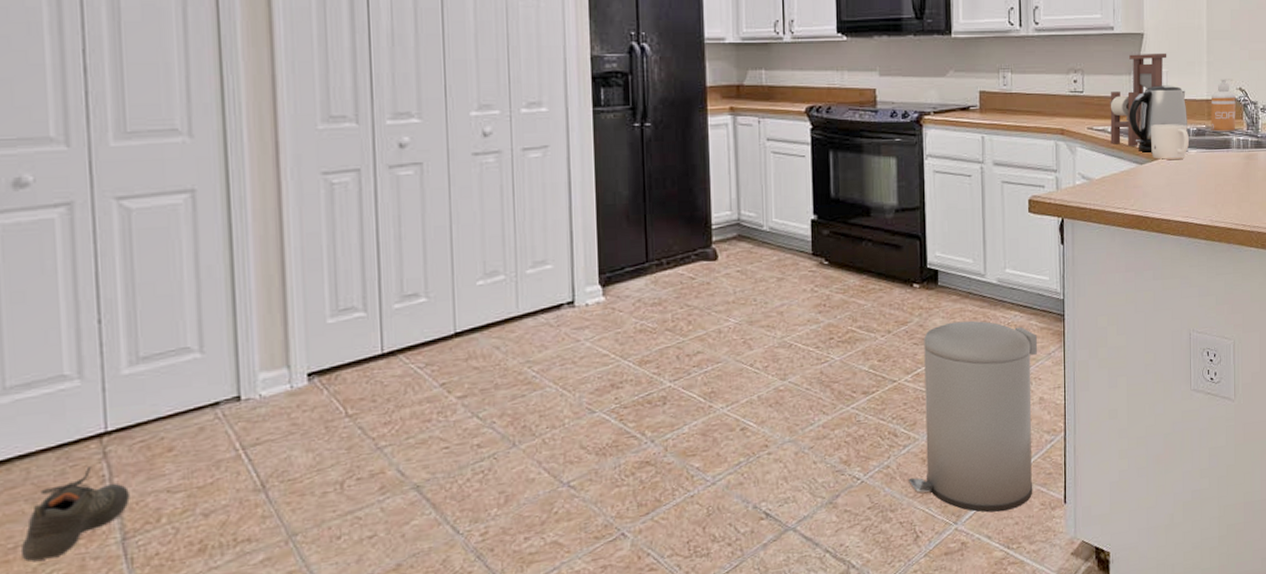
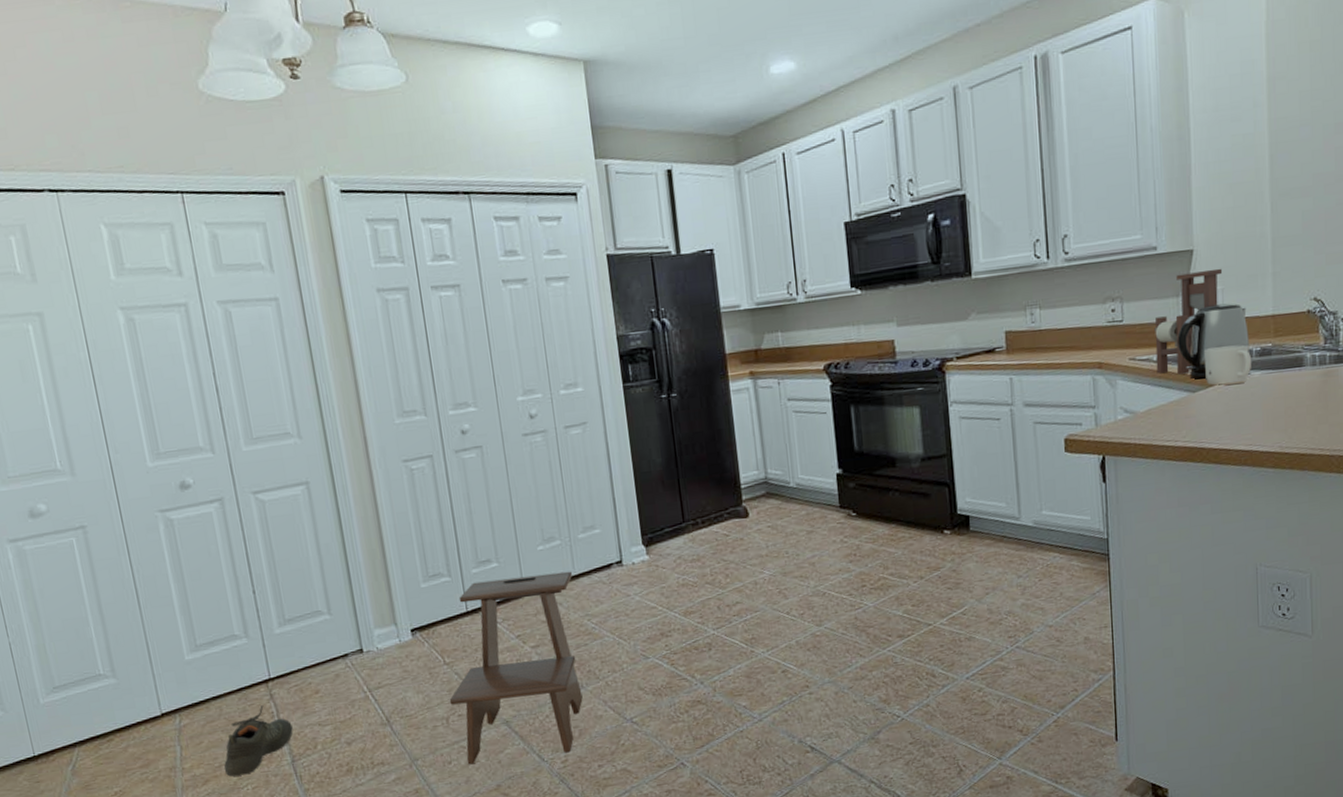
step stool: none [347,310,516,540] -> present [449,571,583,765]
pedal bin: present [907,320,1038,512] -> none [948,563,1081,749]
soap dispenser: present [1211,79,1236,133] -> none [1278,288,1310,351]

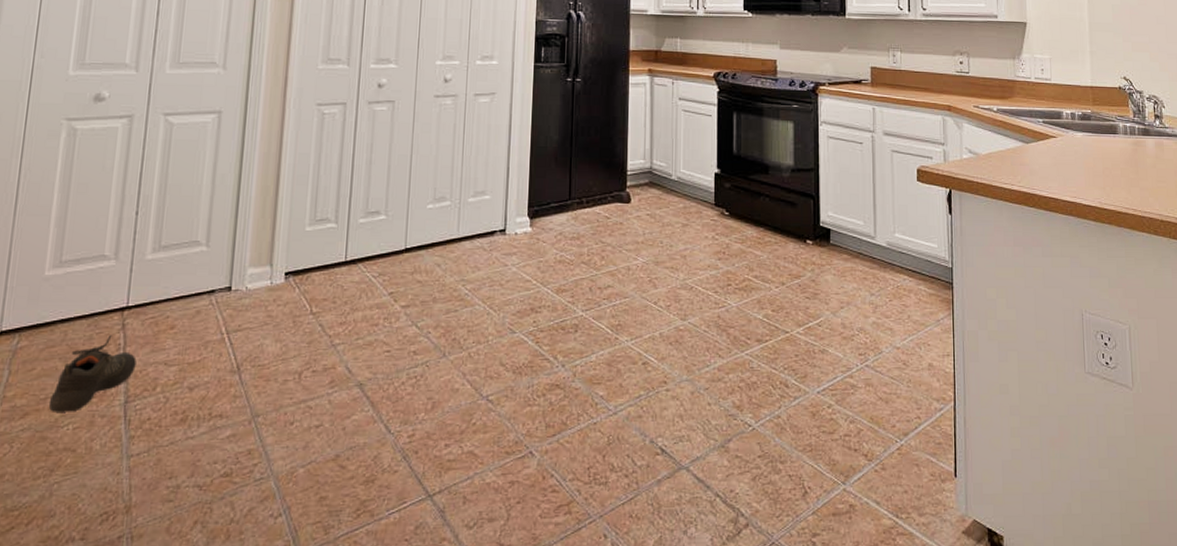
step stool: present [449,571,583,765] -> none [306,232,457,428]
paper towel holder: present [1155,268,1223,375] -> none [995,40,1050,126]
kettle: present [1177,303,1251,379] -> none [1014,70,1075,133]
mug: present [1203,344,1252,386] -> none [1035,107,1075,142]

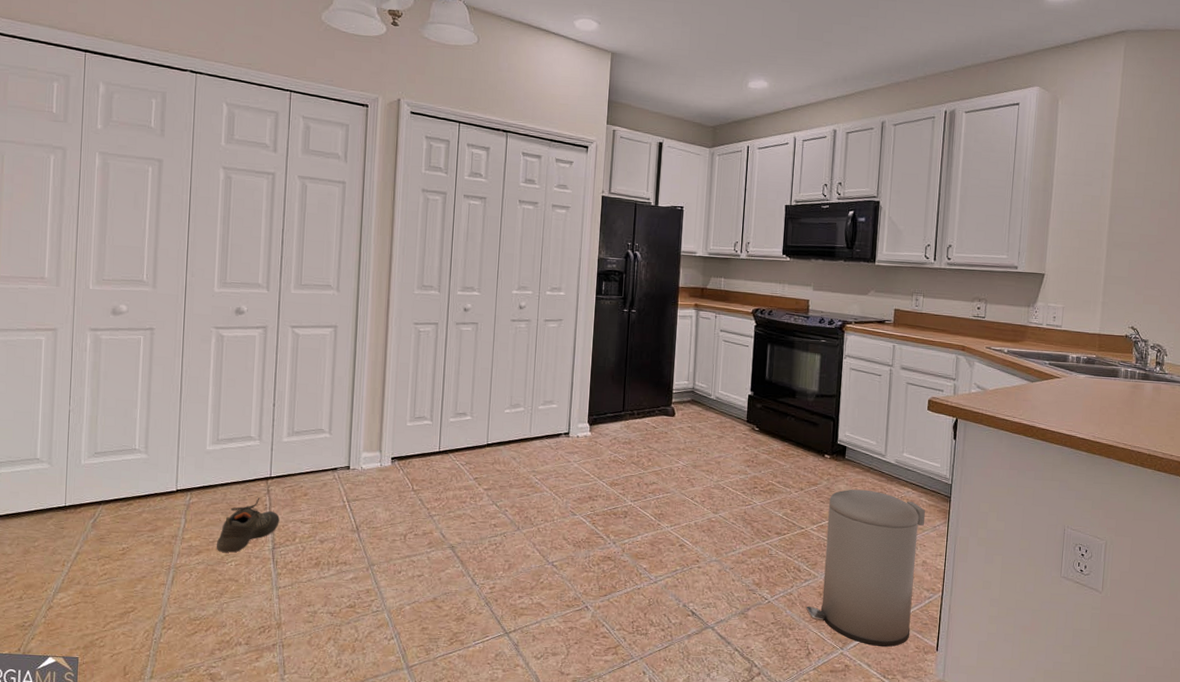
pedal bin: none [797,280,927,477] -> present [805,489,926,647]

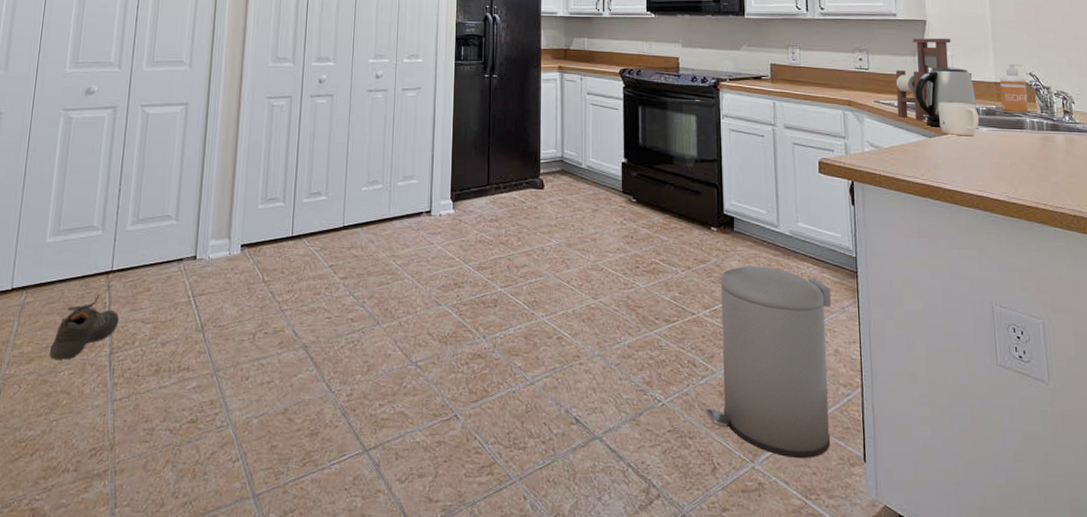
paper towel holder: none [1006,290,1065,367] -> present [895,38,951,121]
kettle: none [1024,318,1080,375] -> present [915,67,979,128]
mug: none [1042,350,1080,382] -> present [937,102,980,136]
soap dispenser: none [1100,317,1127,364] -> present [1000,64,1029,114]

